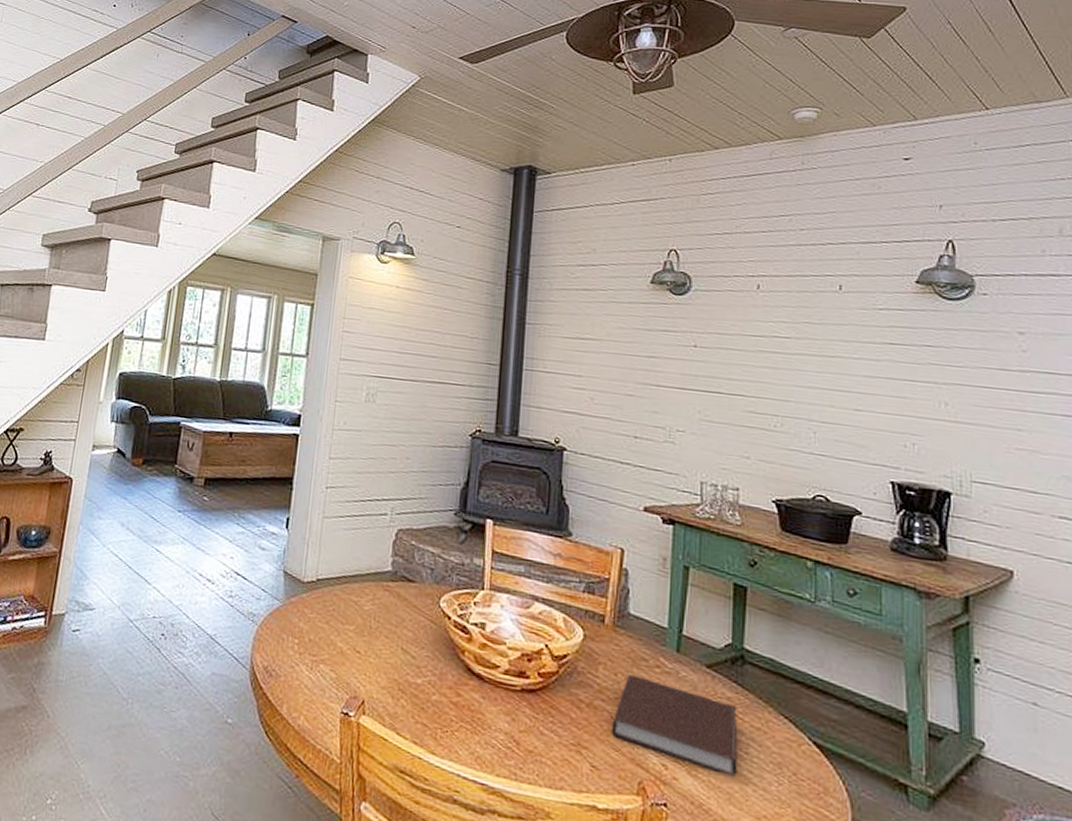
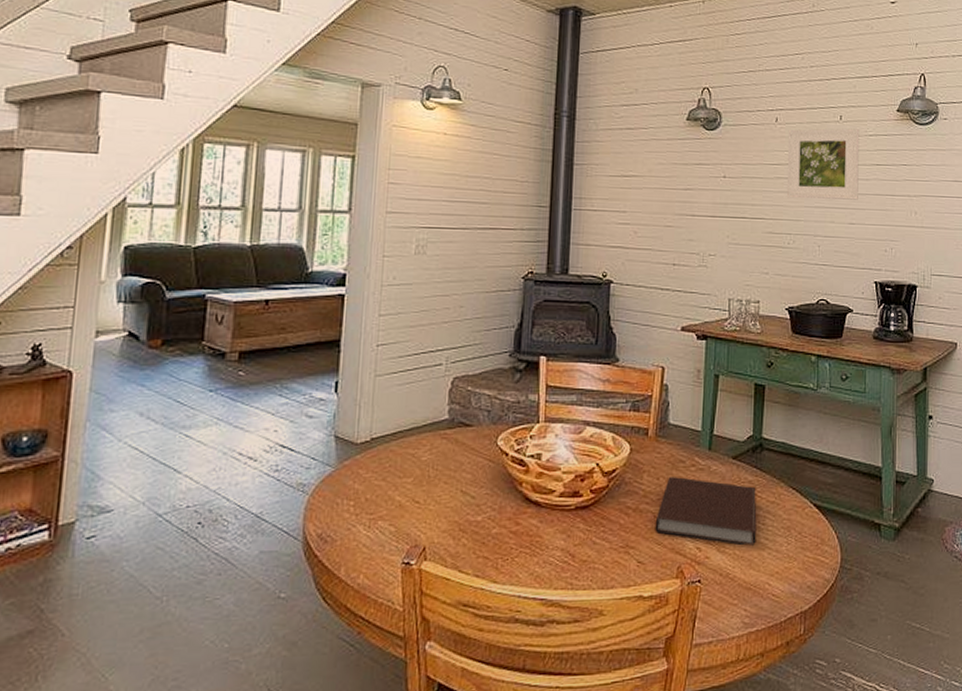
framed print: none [772,298,866,383] -> present [787,128,860,200]

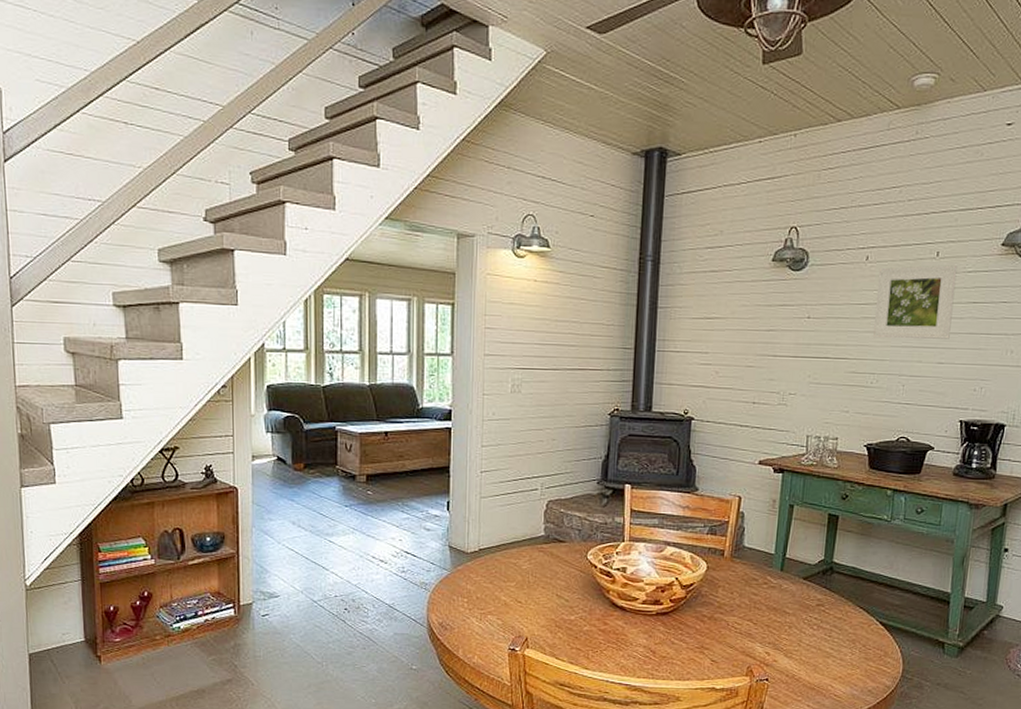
notebook: present [655,477,757,546] -> none [728,592,825,654]

